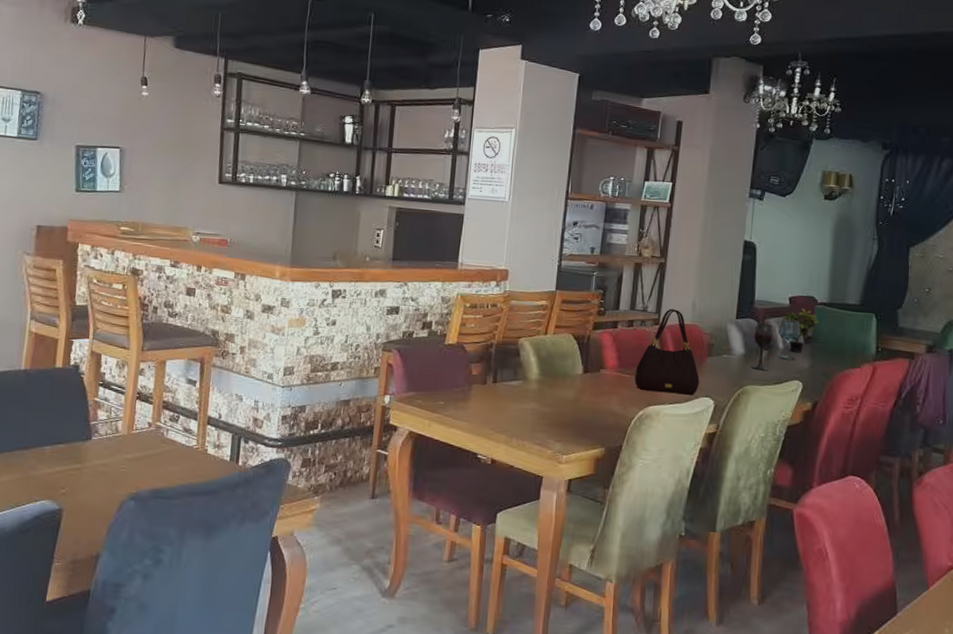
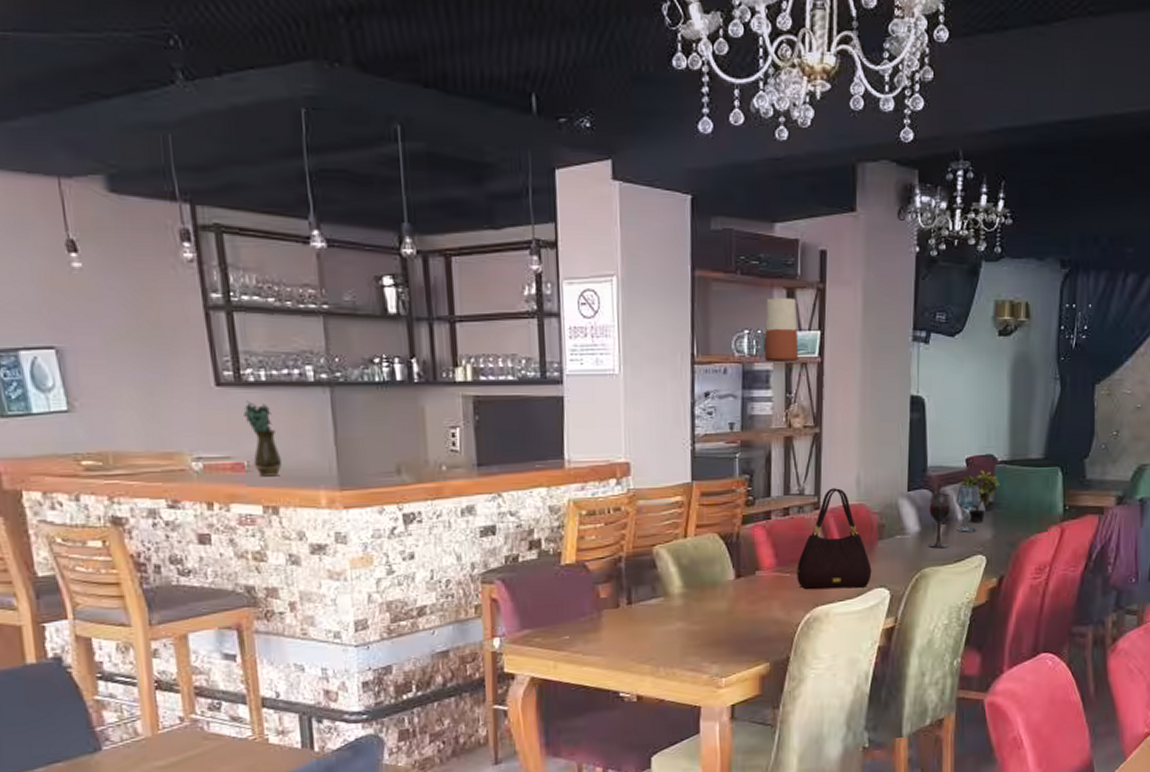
vase: none [234,195,254,252] -> present [243,400,283,477]
vase: none [624,154,655,205] -> present [764,297,798,361]

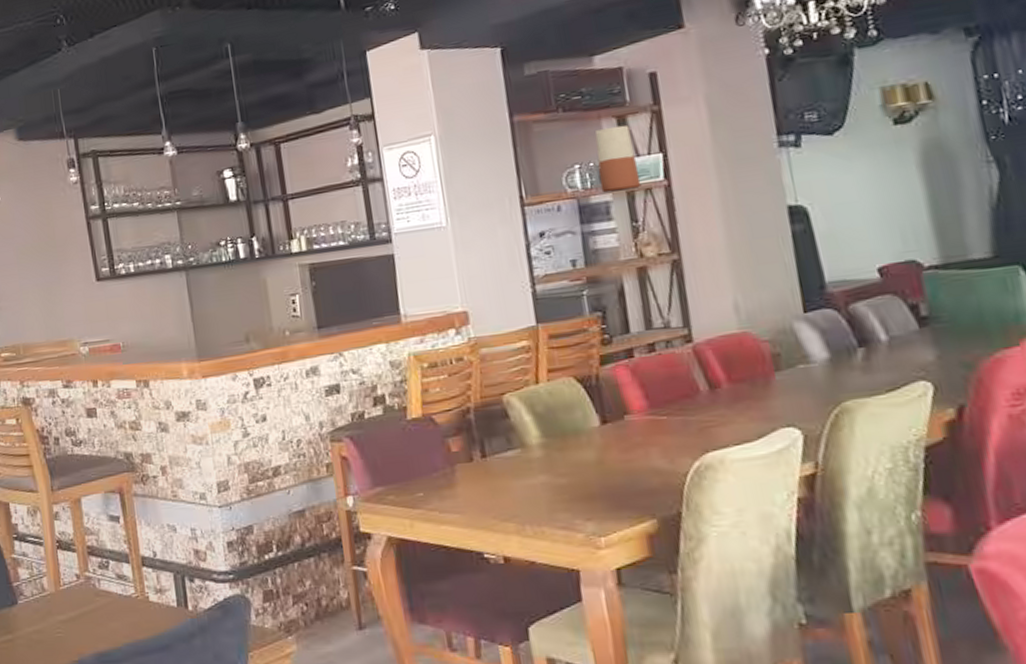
vase: present [243,400,283,477] -> none [118,290,150,355]
handbag: present [795,488,872,590] -> none [673,317,773,433]
wine glass: present [928,493,951,549] -> none [835,310,874,377]
wine glass: present [955,485,981,532] -> none [872,298,912,355]
potted plant: present [959,469,1001,523] -> none [873,278,936,343]

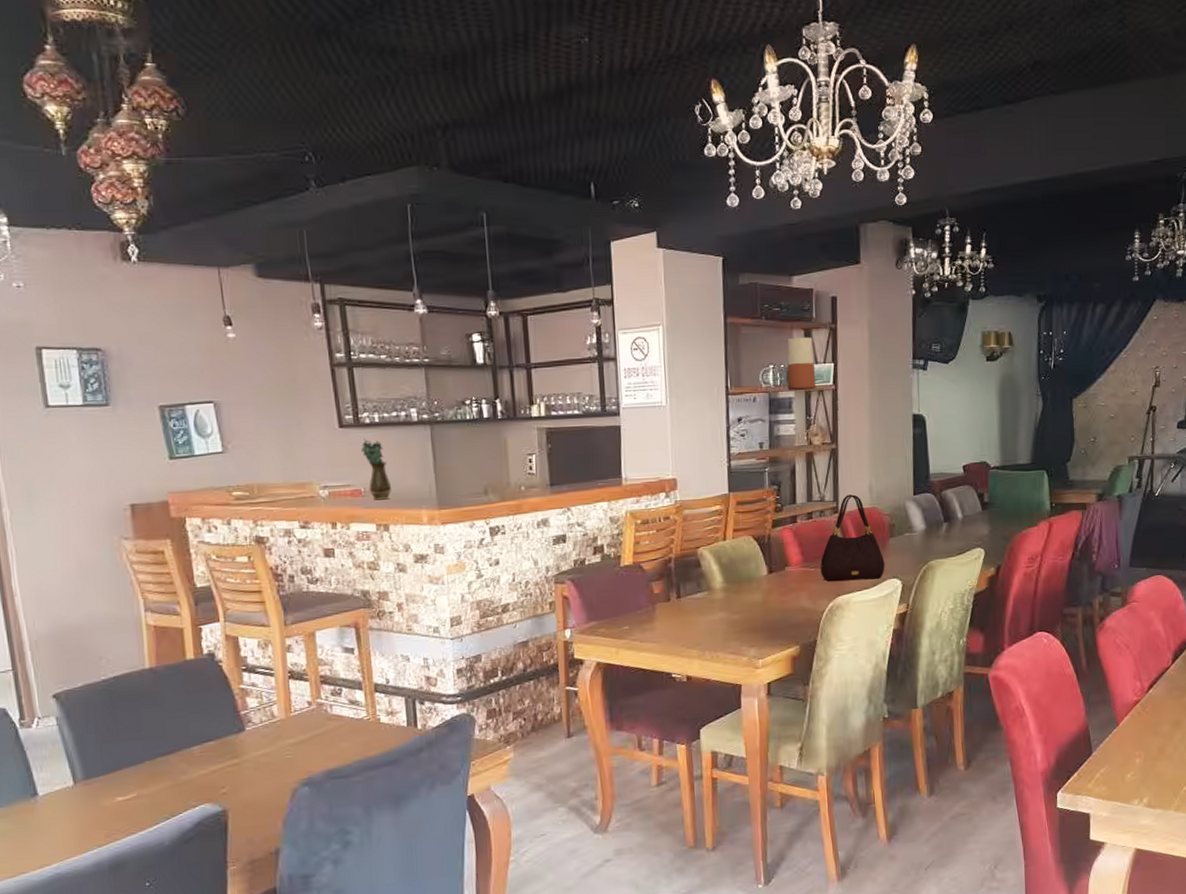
vase: none [118,290,150,355] -> present [361,438,392,500]
handbag: none [673,317,773,433] -> present [819,494,885,582]

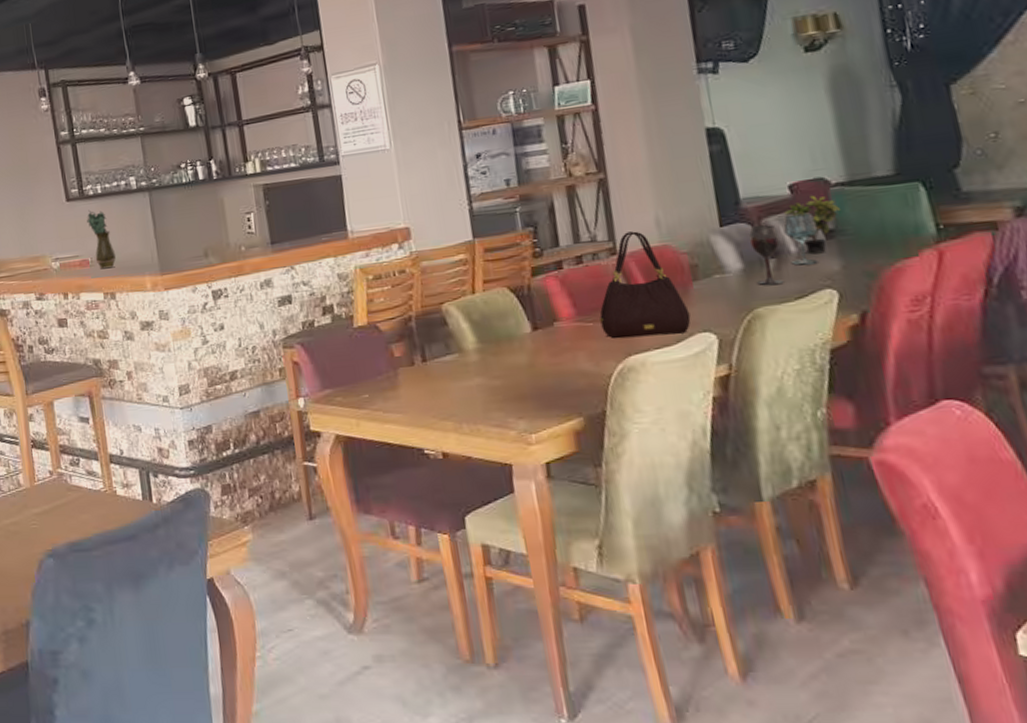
vase: present [786,336,815,390] -> none [527,54,570,117]
wine glass: none [932,496,952,544] -> present [748,224,784,286]
wine glass: none [955,488,978,529] -> present [782,213,819,266]
potted plant: none [958,474,995,521] -> present [784,195,842,254]

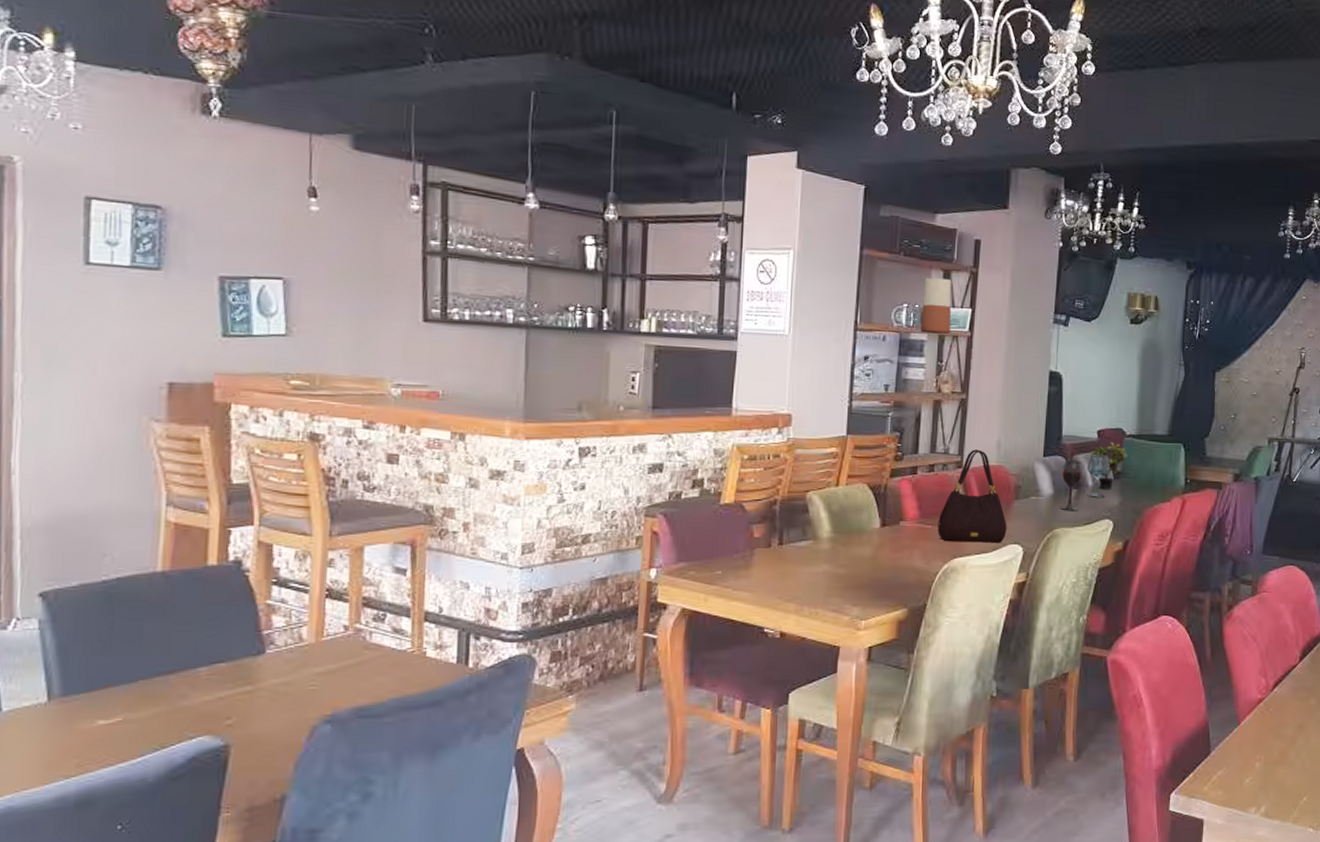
vase: present [86,210,116,269] -> none [445,336,475,406]
vase: none [527,54,570,117] -> present [920,277,952,334]

